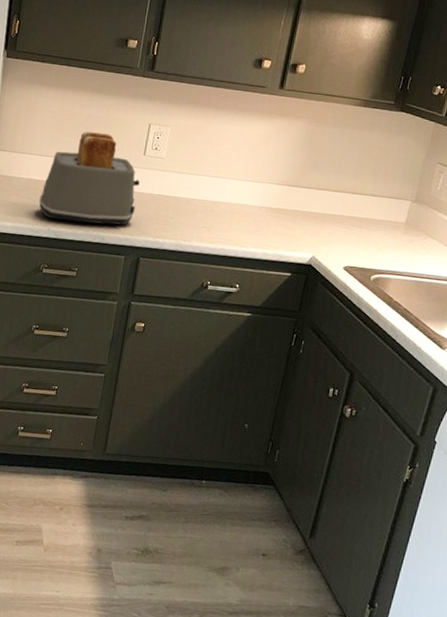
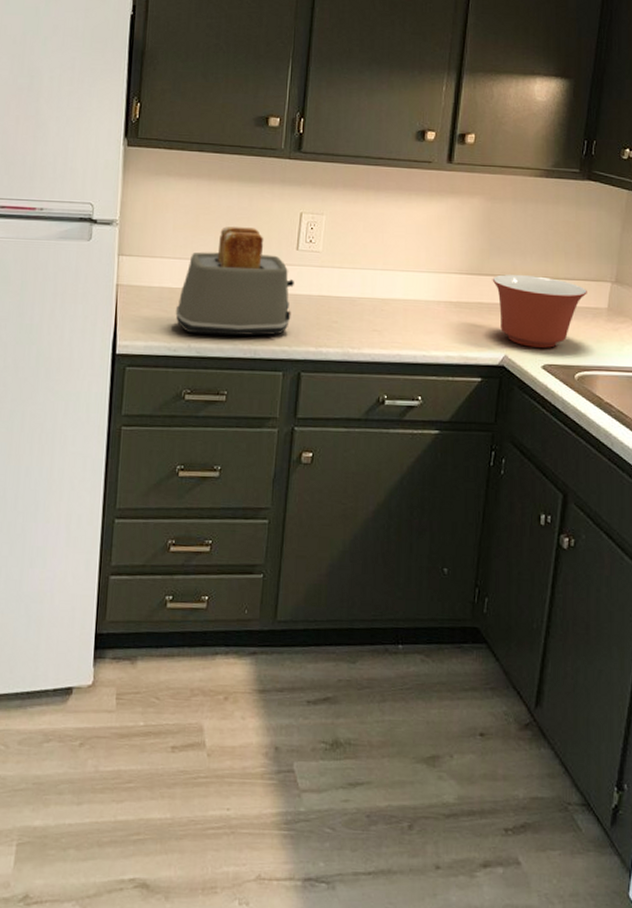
mixing bowl: none [308,188,389,253] -> present [492,274,587,348]

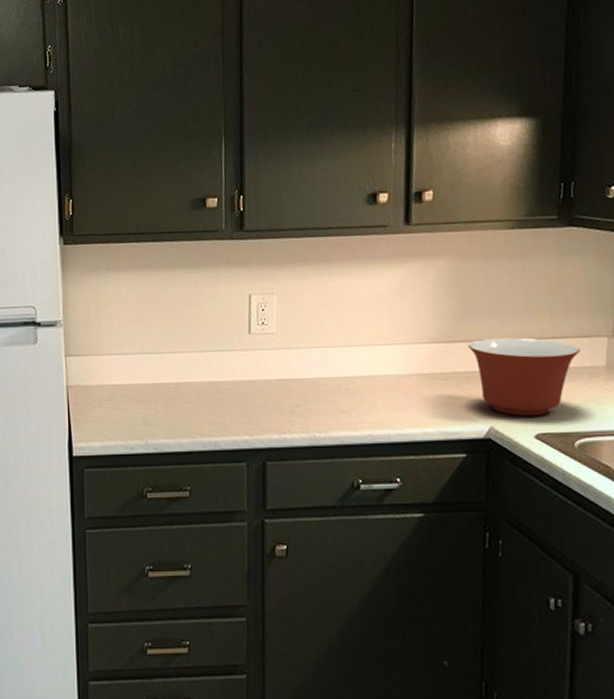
toaster: present [175,226,294,336] -> none [128,315,250,430]

